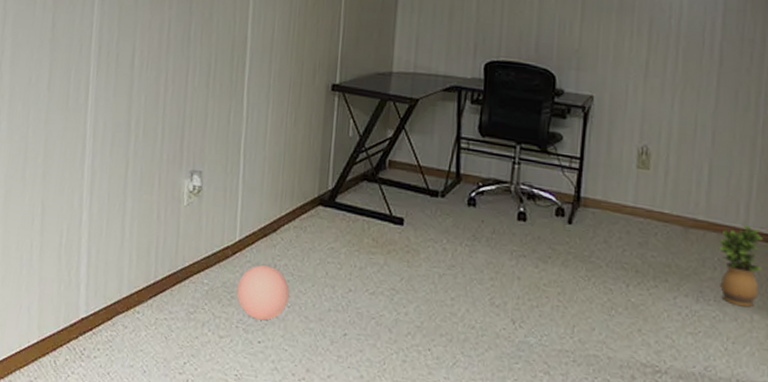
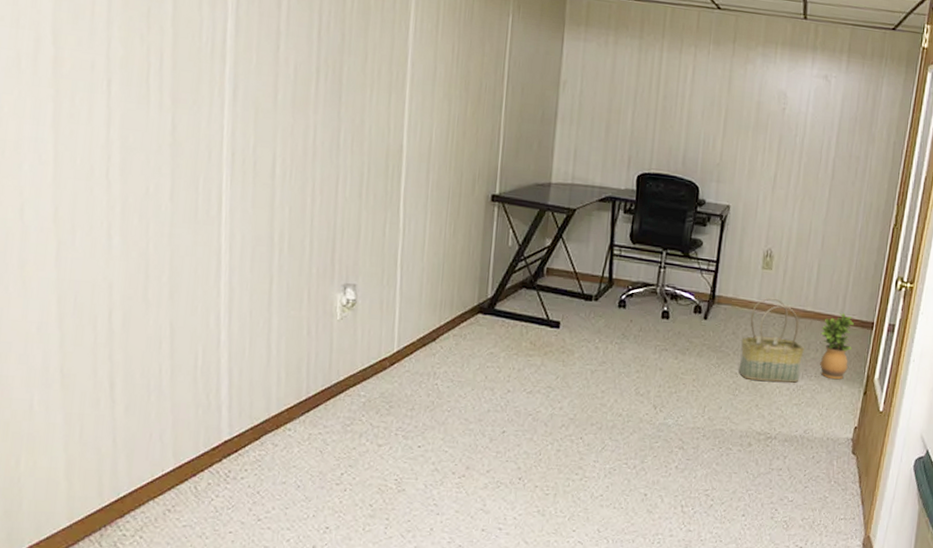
ball: present [236,264,290,321] -> none [395,373,450,426]
basket: none [614,202,697,307] -> present [738,297,804,383]

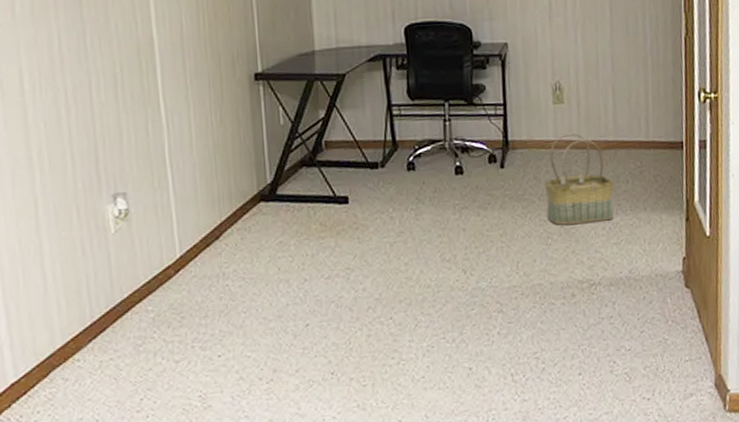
potted plant: present [820,312,854,380] -> none [628,136,664,210]

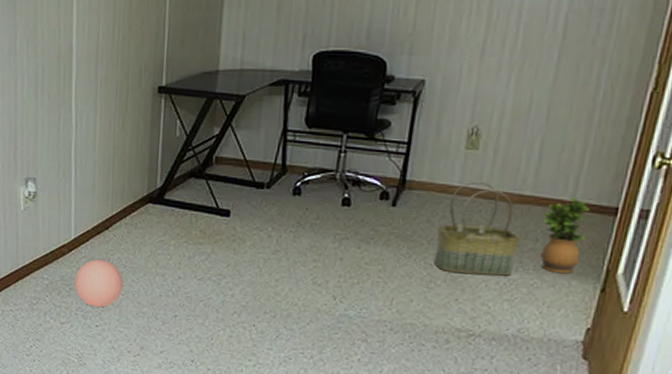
ball: none [186,275,244,334] -> present [74,259,123,308]
potted plant: none [628,136,664,210] -> present [540,196,590,274]

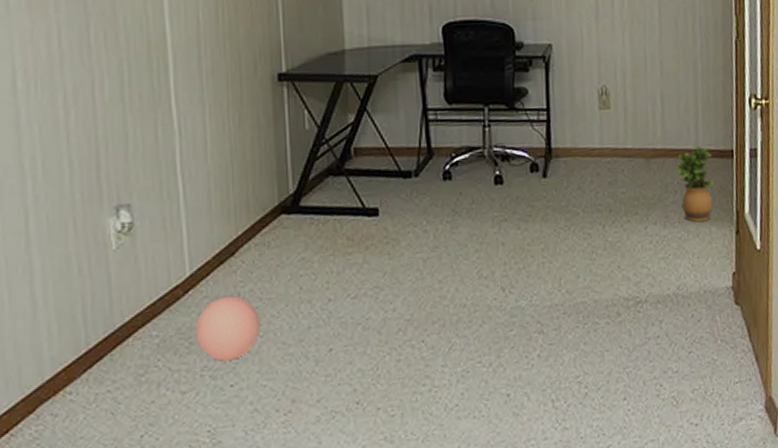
basket: present [434,181,520,276] -> none [589,140,662,239]

